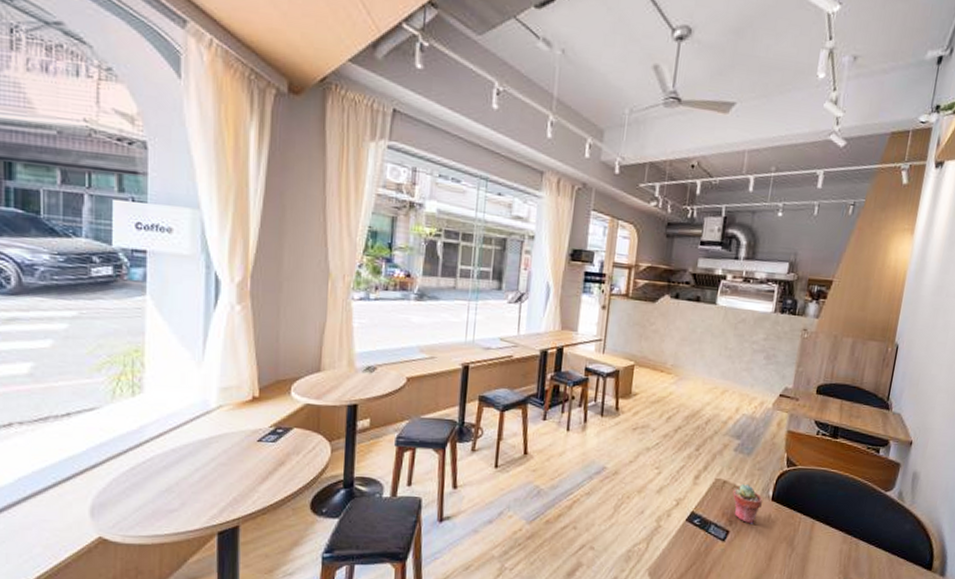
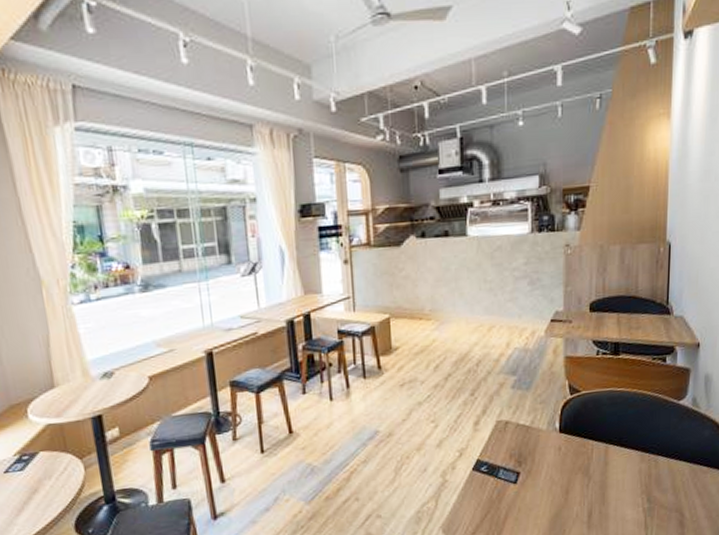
potted succulent: present [732,484,763,524] -> none [517,420,549,461]

